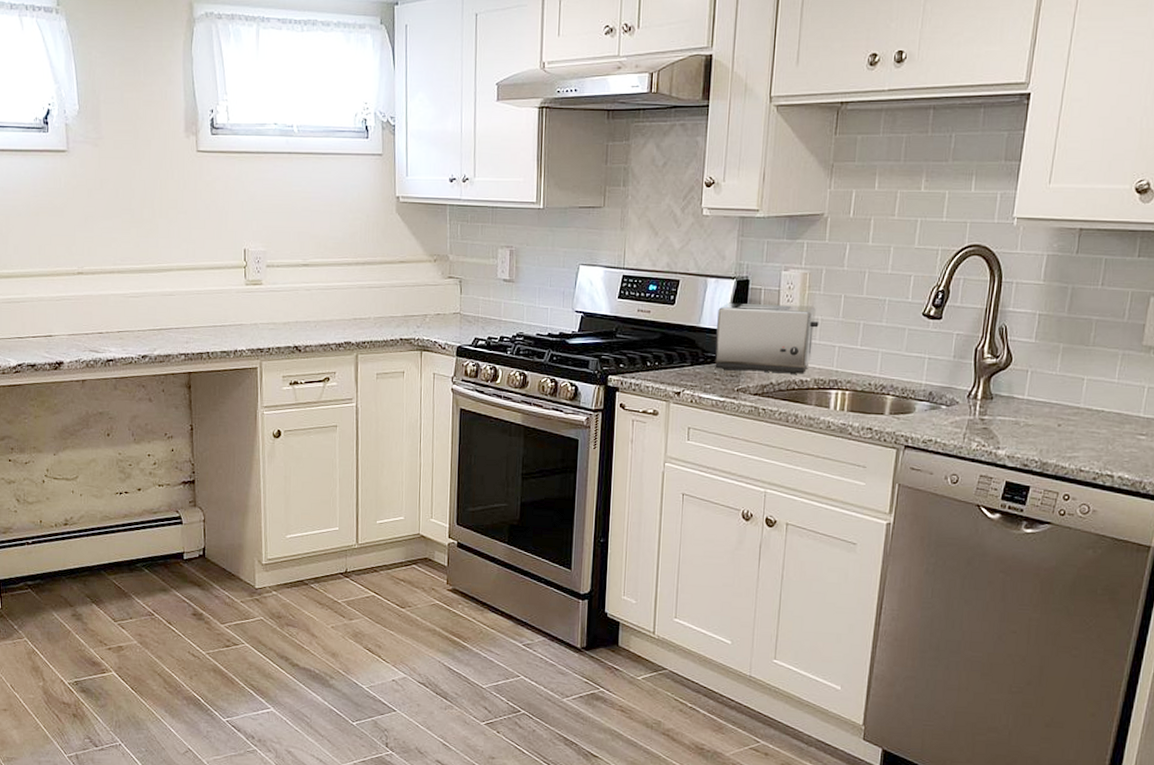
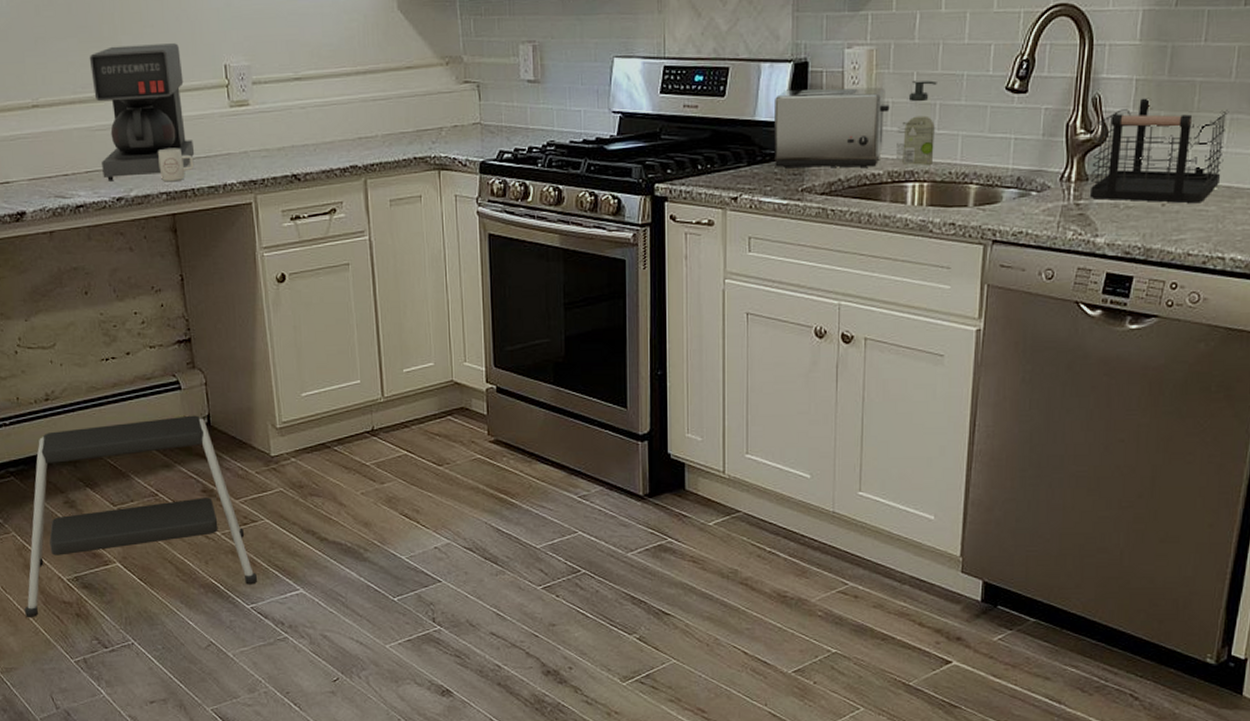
step stool: none [28,547,235,715] -> present [24,415,258,618]
coffee maker: none [129,227,212,341] -> present [89,43,195,181]
mug: none [180,316,211,345] -> present [158,147,194,182]
soap dispenser: none [823,303,862,377] -> present [896,80,937,166]
dish rack: none [993,330,1121,425] -> present [1089,97,1229,203]

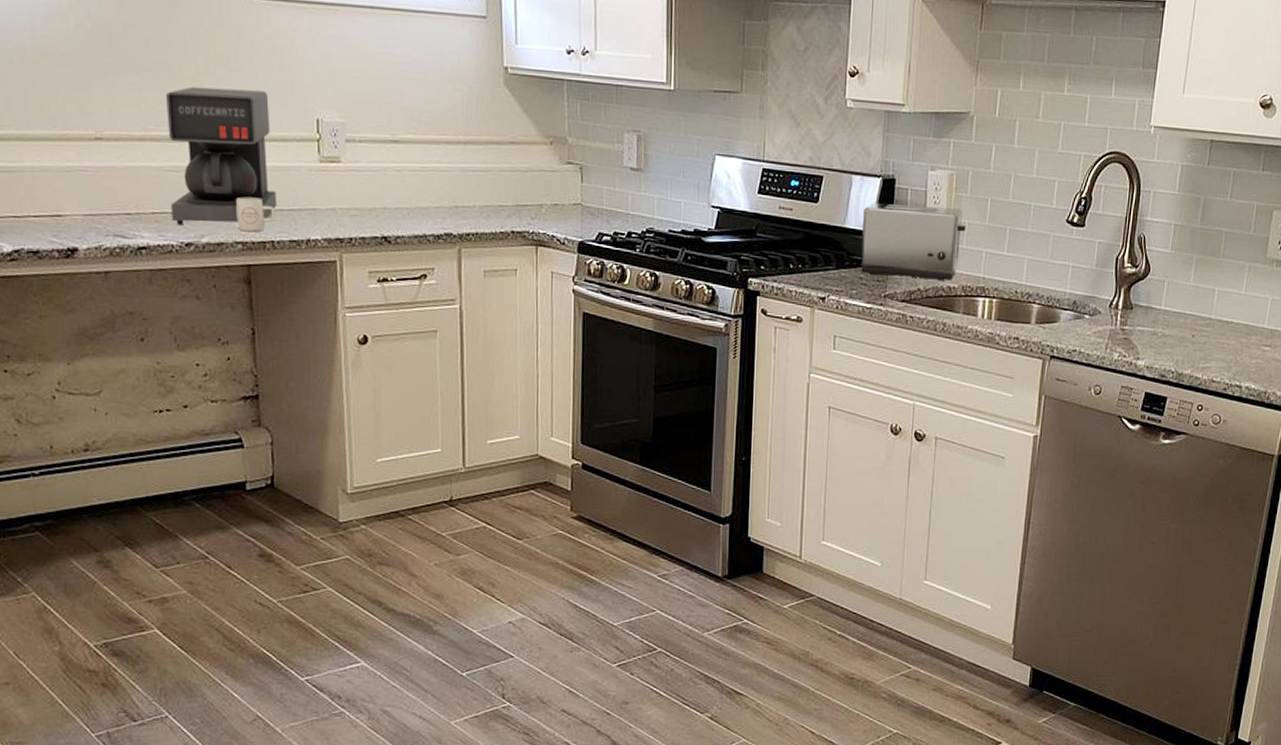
step stool: present [24,415,258,618] -> none [39,475,316,688]
soap dispenser: present [896,80,937,166] -> none [970,206,1008,284]
dish rack: present [1089,97,1229,203] -> none [1133,241,1248,336]

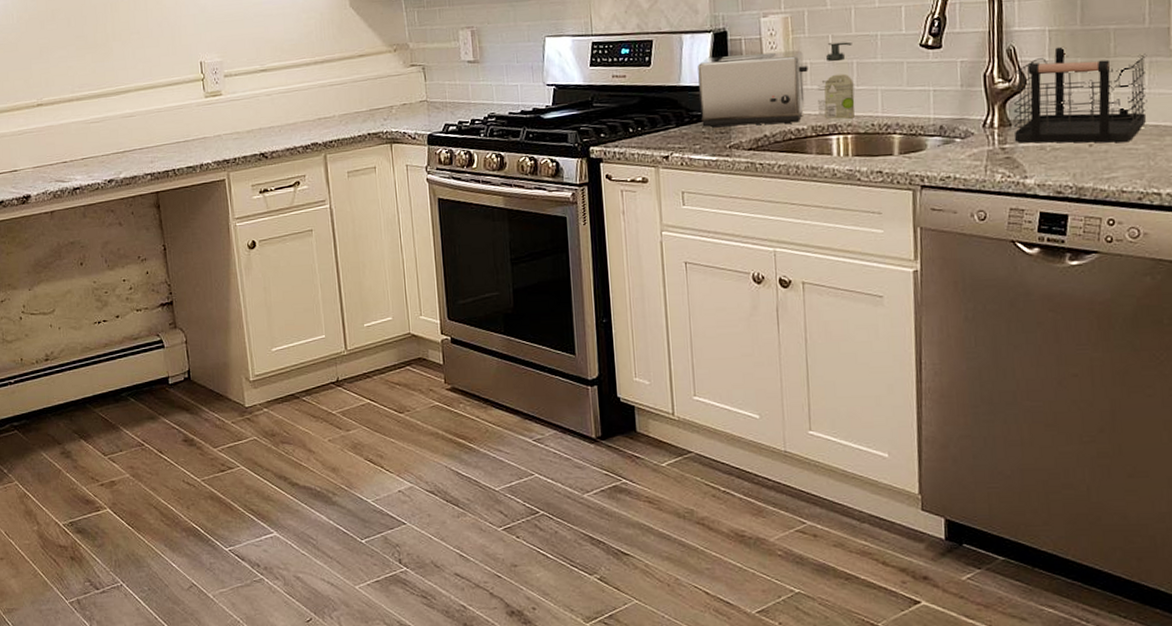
coffee maker: present [165,86,278,225] -> none [85,46,175,166]
mug: present [236,196,276,232] -> none [143,134,175,165]
soap dispenser: none [970,206,1008,284] -> present [817,41,855,120]
dish rack: none [1133,241,1248,336] -> present [1013,46,1148,143]

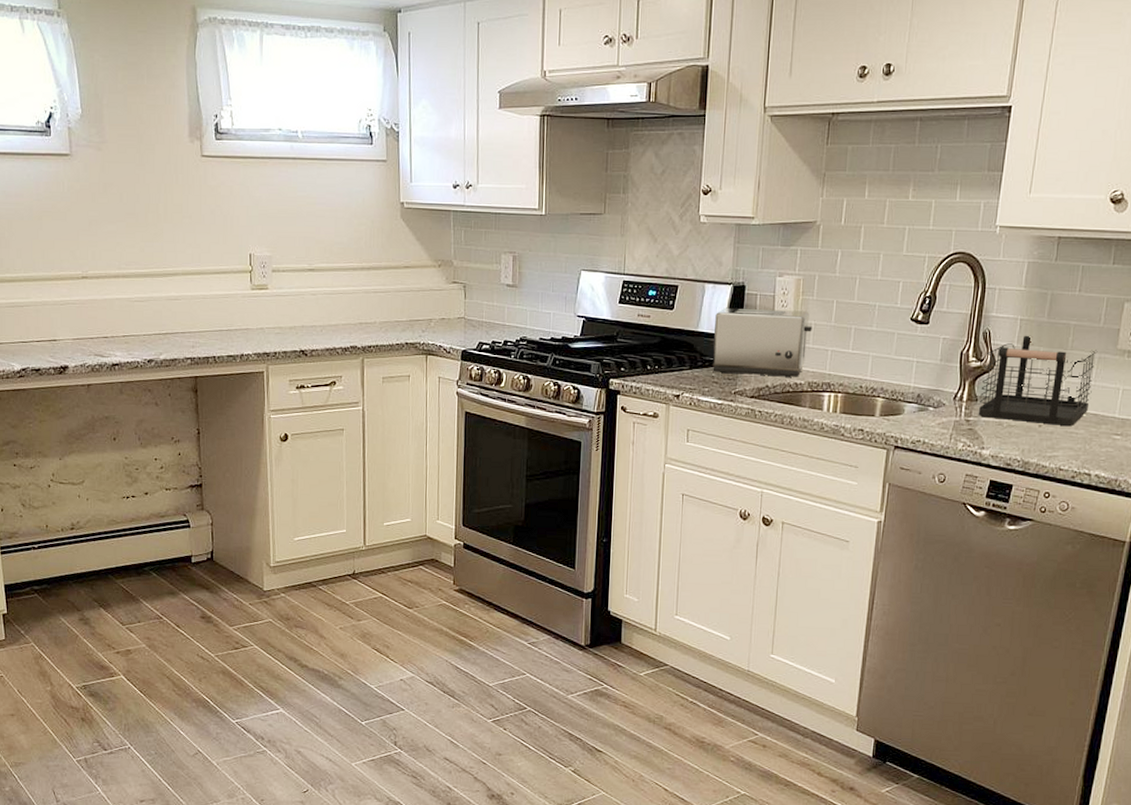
soap dispenser: present [817,41,855,120] -> none [816,308,853,380]

